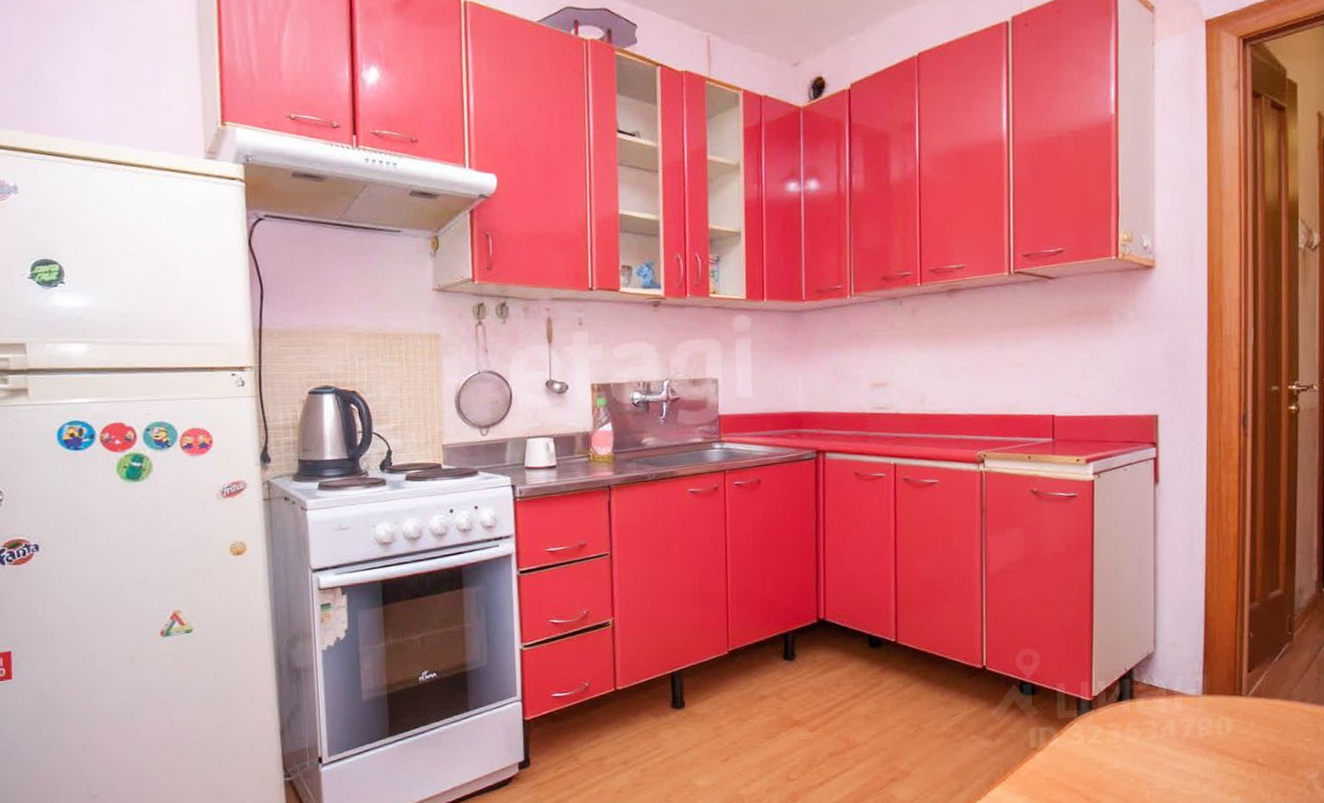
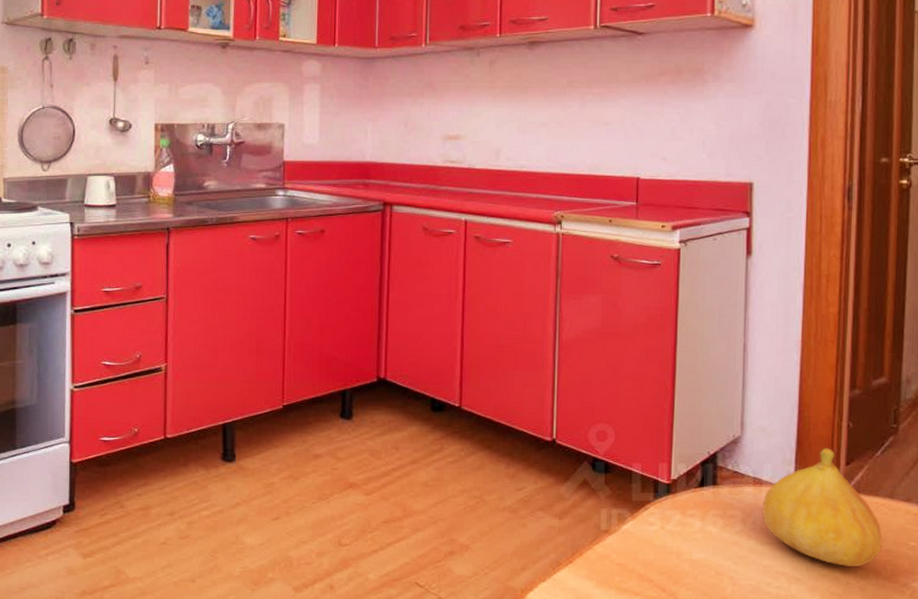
fruit: none [1175,657,1282,765] -> present [762,448,883,567]

